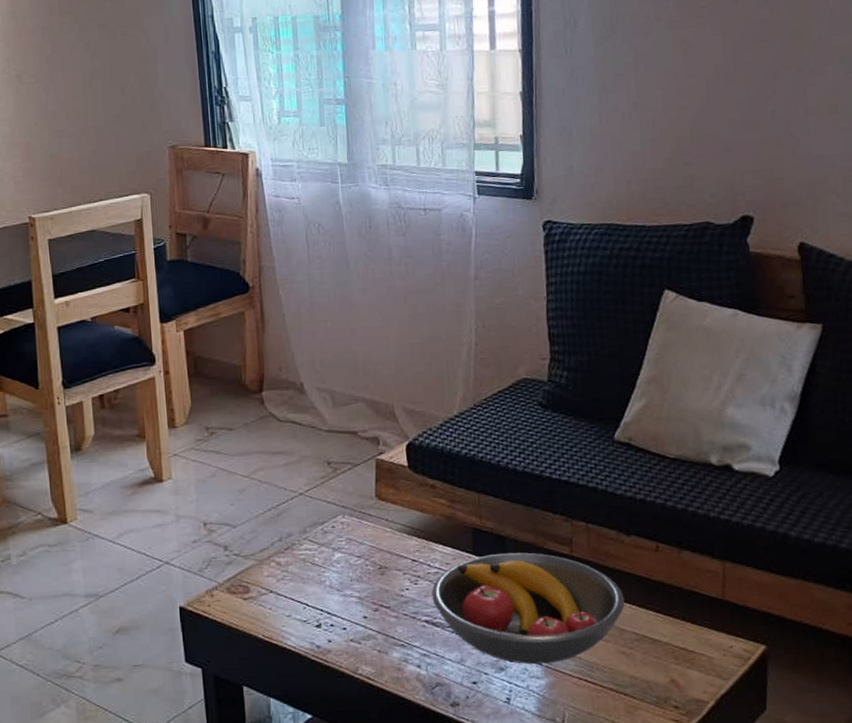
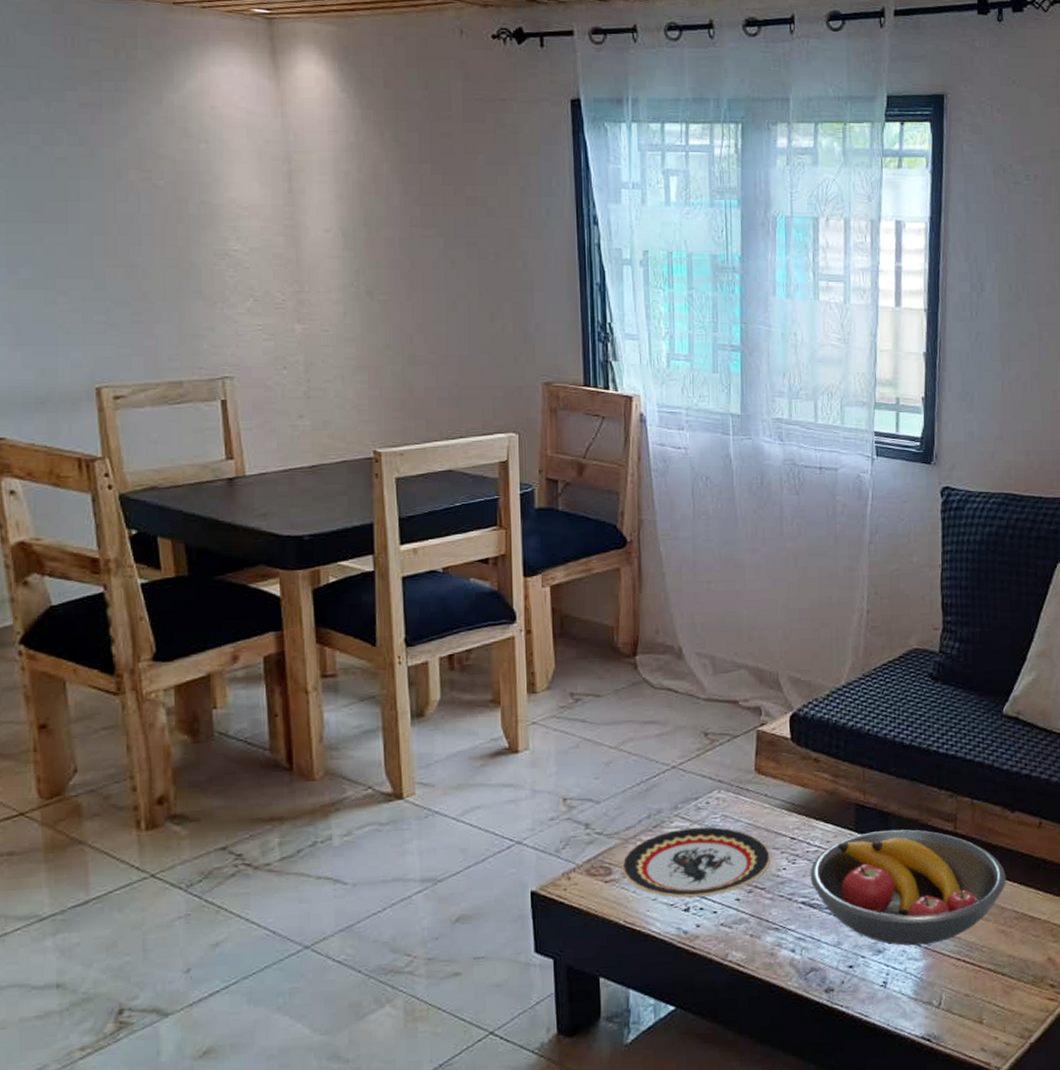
plate: none [257,549,395,615] -> present [621,826,772,898]

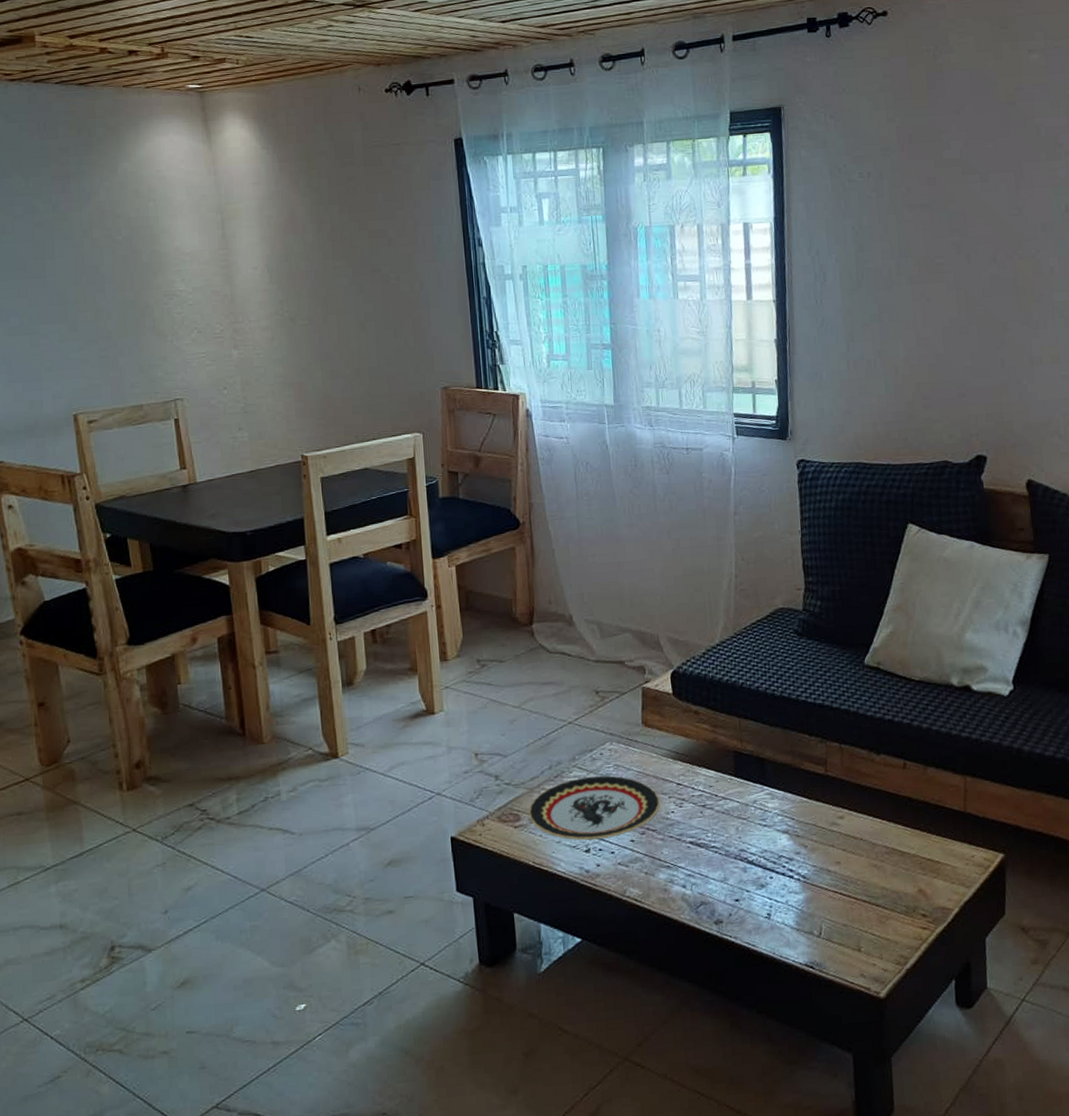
fruit bowl: present [810,829,1006,946] -> none [696,773,876,881]

